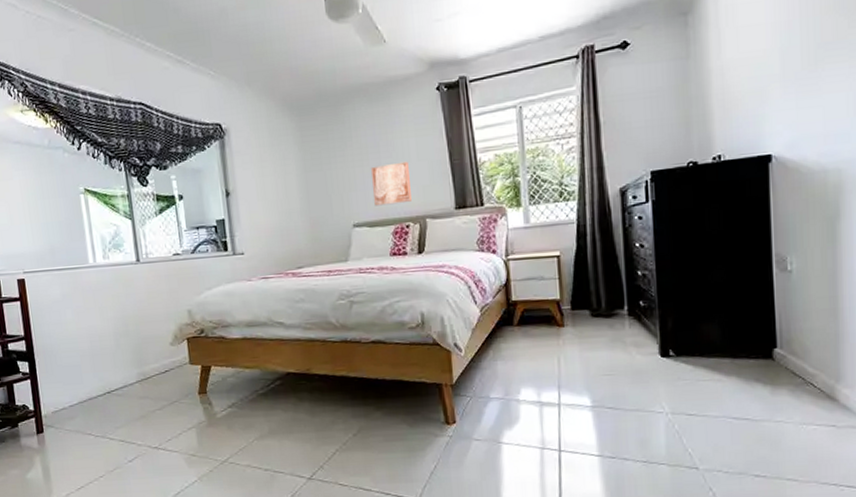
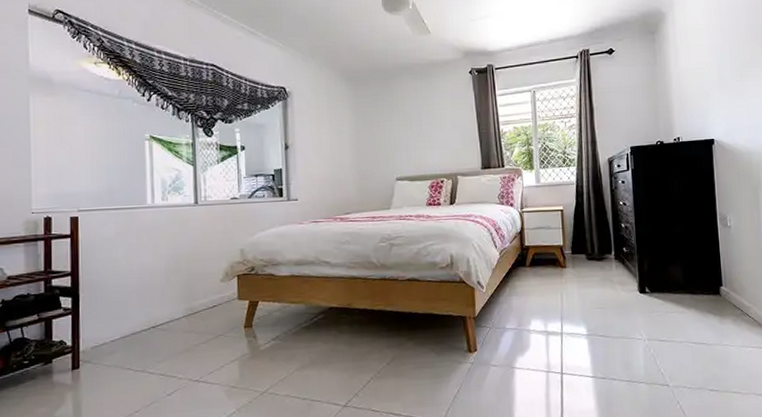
wall art: present [370,161,412,206] -> none [413,128,446,164]

